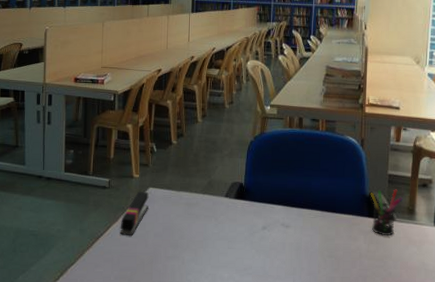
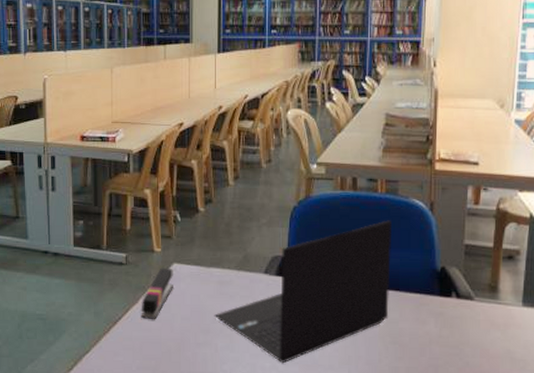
laptop: none [182,153,330,274] -> present [214,220,392,364]
pen holder: present [370,189,403,236] -> none [442,262,483,319]

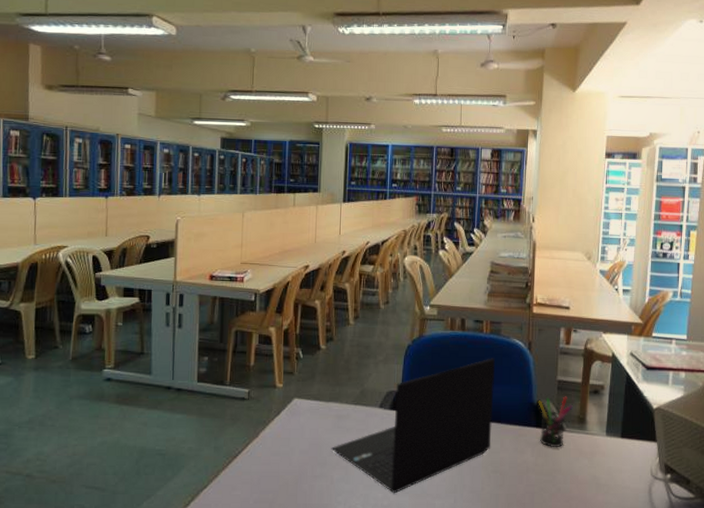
stapler: present [141,267,173,319] -> none [260,402,294,453]
pen holder: none [442,262,483,319] -> present [538,396,573,448]

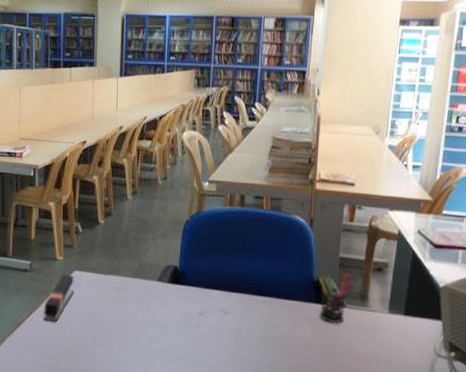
stapler: none [260,402,294,453] -> present [43,274,74,322]
laptop: present [331,358,495,494] -> none [111,234,275,363]

